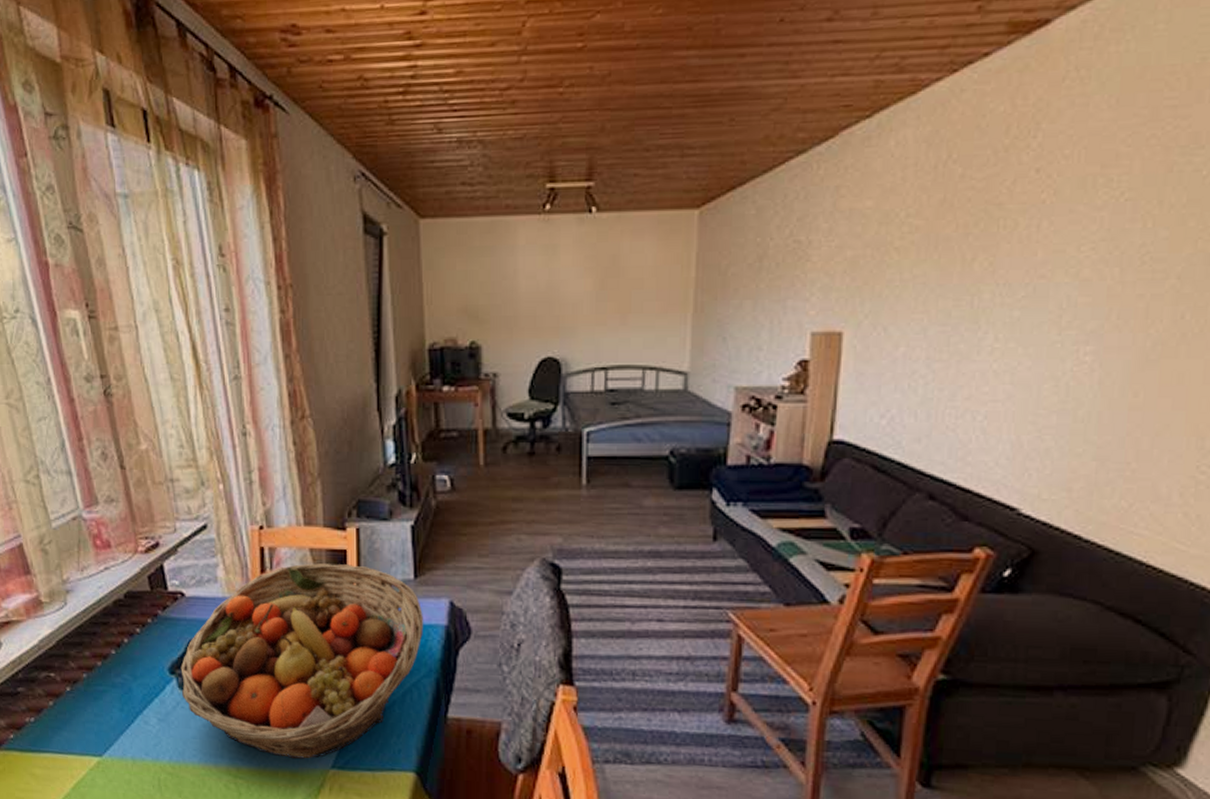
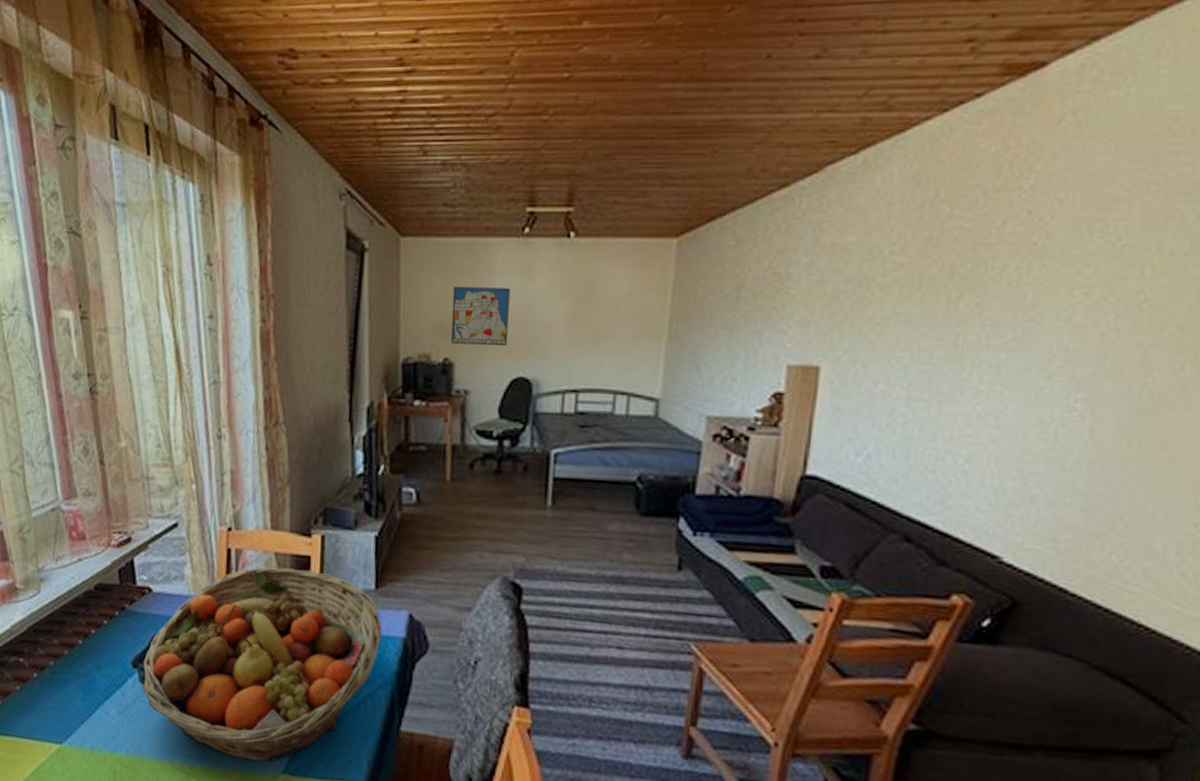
wall art: none [476,267,534,327] -> present [451,287,510,347]

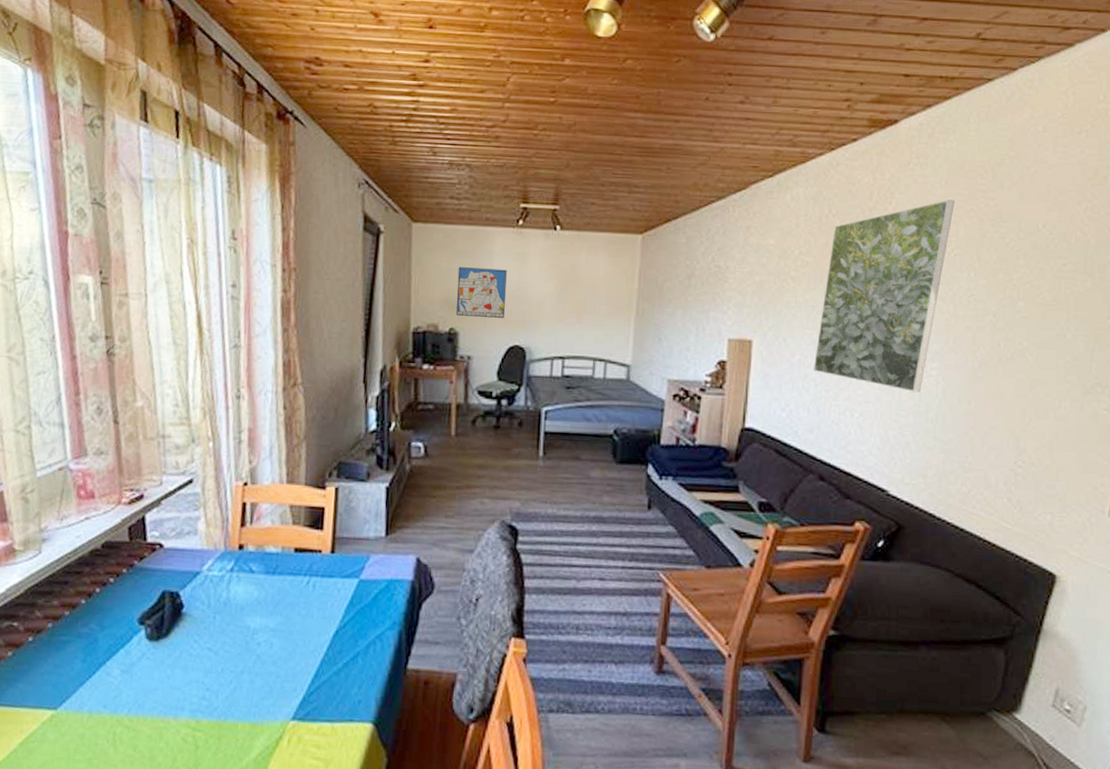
fruit basket: present [143,567,383,762] -> none [149,519,392,711]
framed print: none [902,169,1128,432] -> present [813,200,954,392]

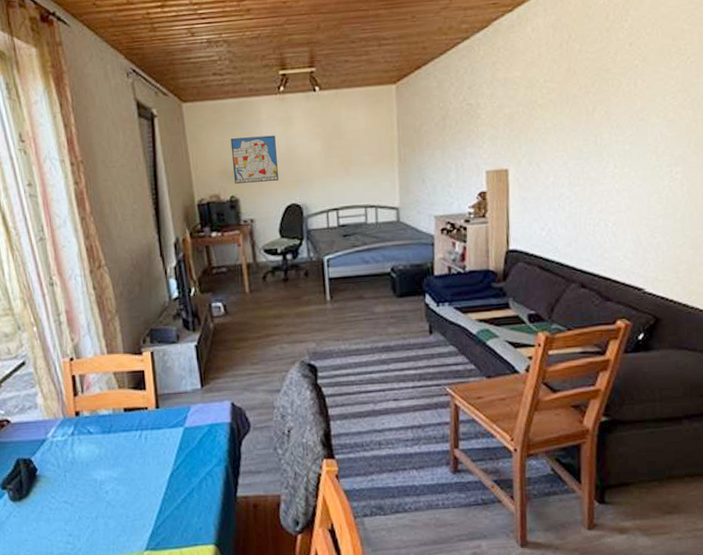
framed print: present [813,200,954,392] -> none [566,9,687,197]

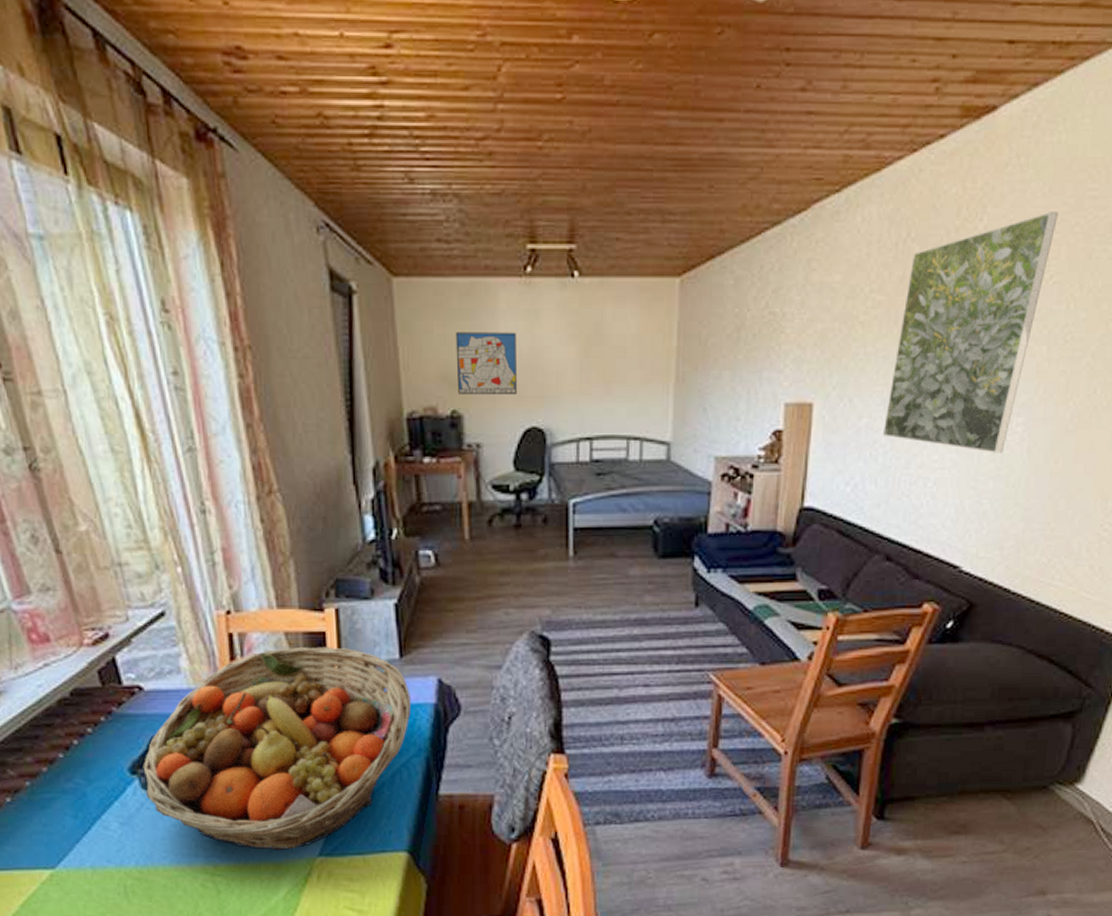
fruit basket: none [10,382,212,548] -> present [142,647,412,851]
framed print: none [566,9,687,197] -> present [882,212,1058,453]

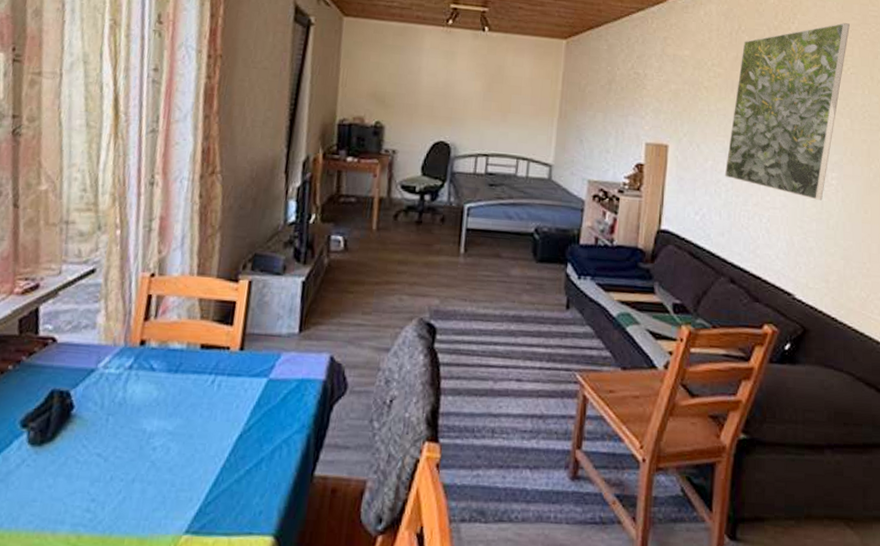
fruit basket: present [142,647,412,851] -> none [30,313,303,524]
wall art: present [455,332,517,396] -> none [383,62,435,115]

